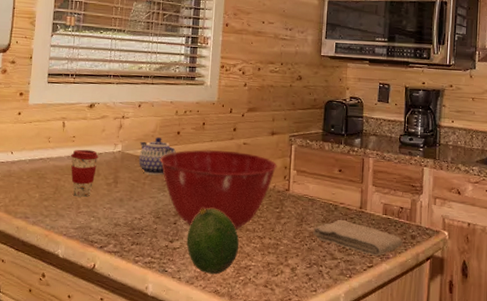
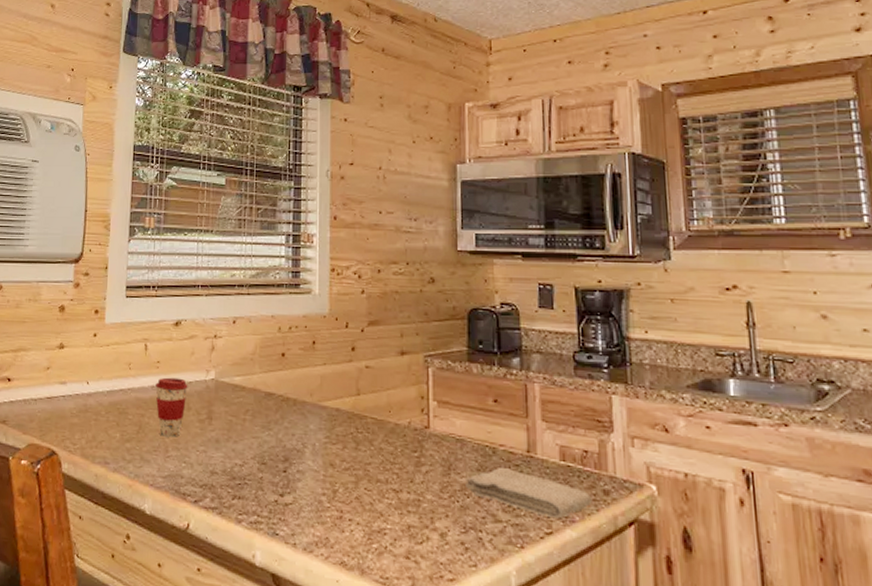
teapot: present [138,136,176,175] -> none [236,360,281,409]
mixing bowl: present [160,149,277,230] -> none [262,375,411,480]
fruit: present [186,208,239,275] -> none [301,451,368,540]

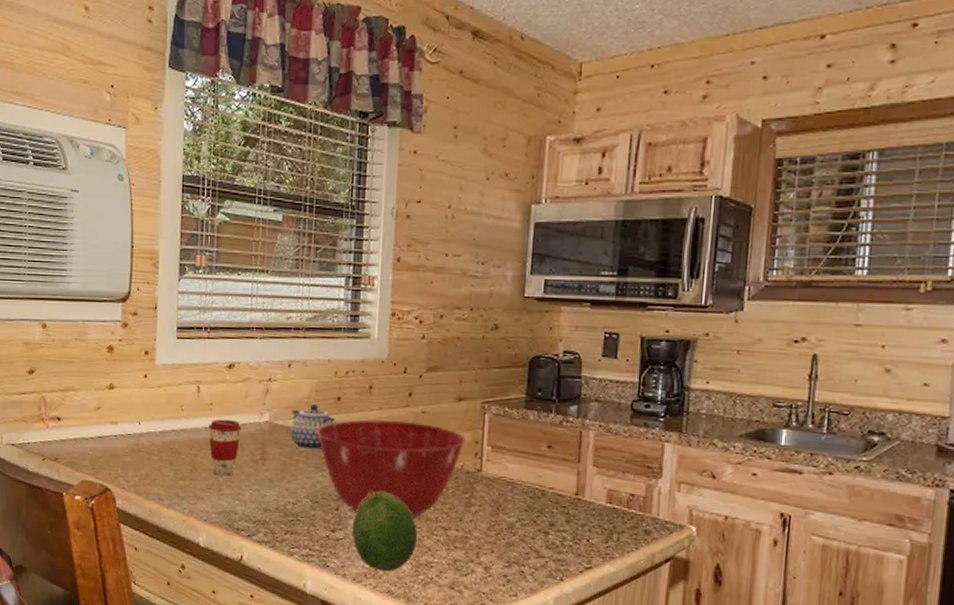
teapot: none [236,360,281,409] -> present [290,403,336,451]
mixing bowl: none [262,375,411,480] -> present [316,419,466,519]
fruit: none [301,451,368,540] -> present [352,491,417,572]
washcloth: present [466,468,593,519] -> none [513,509,634,556]

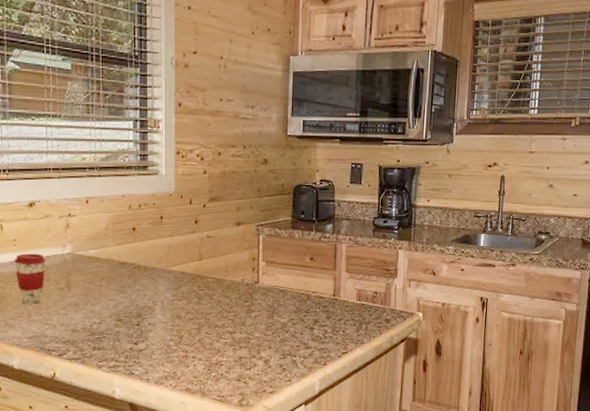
teapot: present [290,403,336,451] -> none [91,234,133,276]
mixing bowl: present [316,419,466,519] -> none [115,245,245,327]
fruit: present [352,491,417,572] -> none [152,307,208,373]

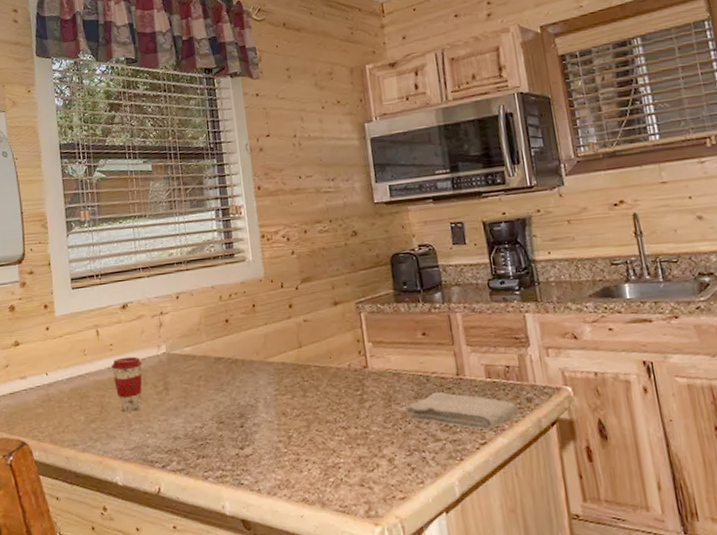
washcloth: none [285,309,378,342] -> present [405,392,518,430]

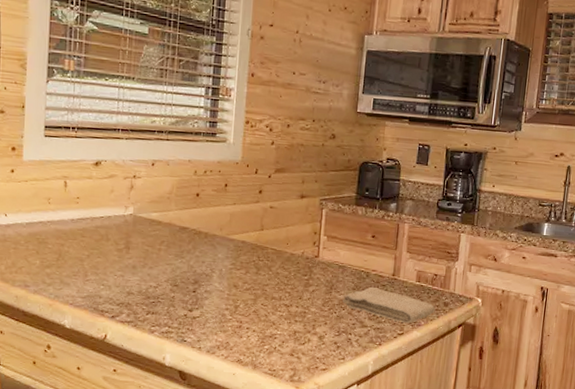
coffee cup: present [111,356,143,412] -> none [75,211,107,264]

